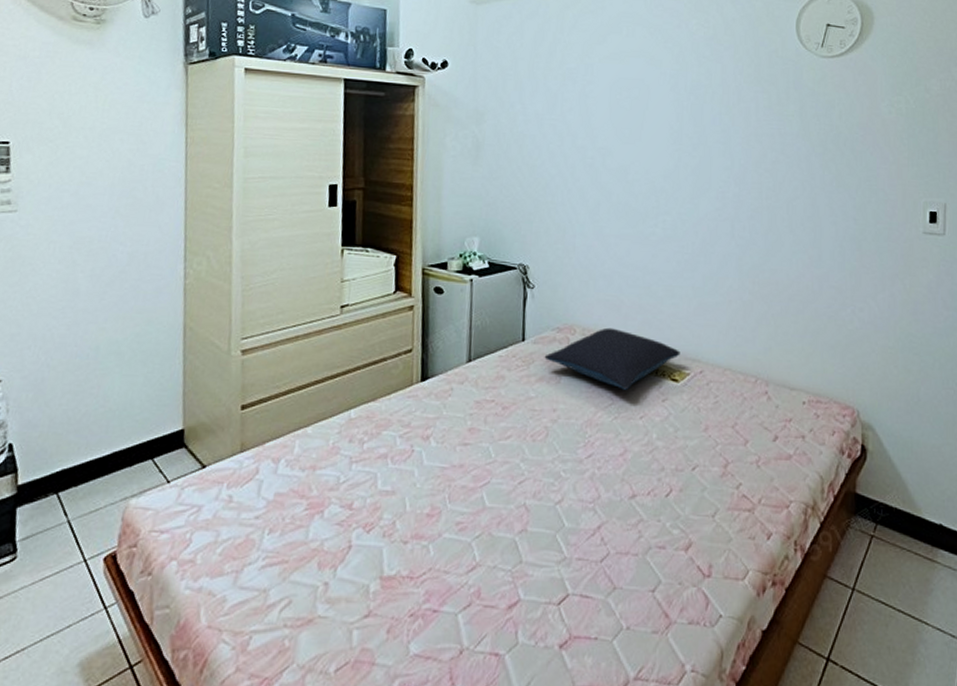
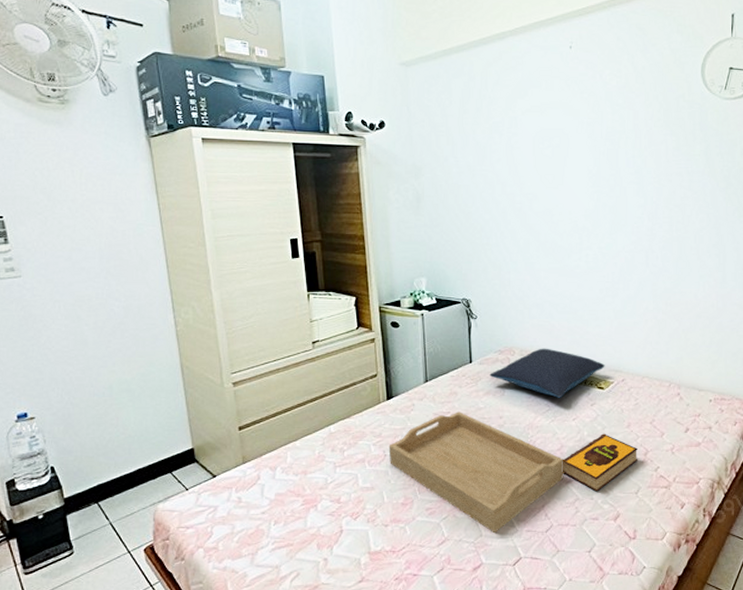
serving tray: none [417,400,627,561] -> present [388,412,564,534]
hardback book: none [624,437,716,512] -> present [562,433,637,492]

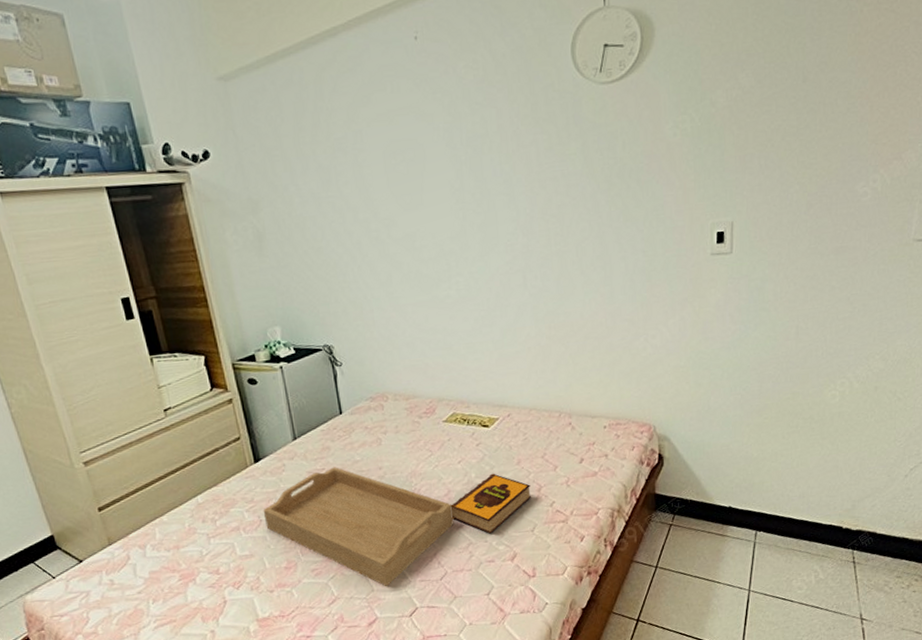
pillow: present [489,348,605,398] -> none [363,389,488,442]

